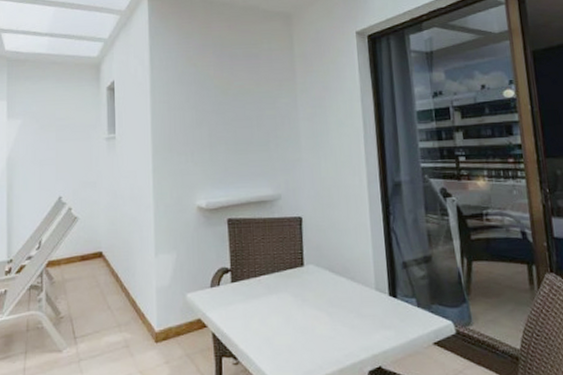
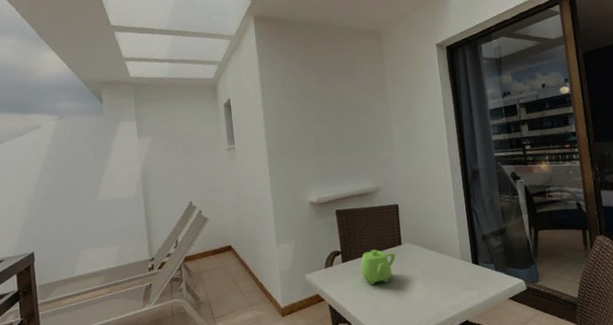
teapot: none [253,270,296,313] -> present [360,250,396,285]

